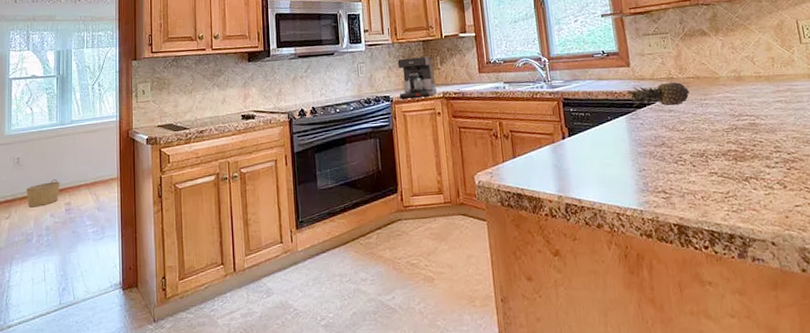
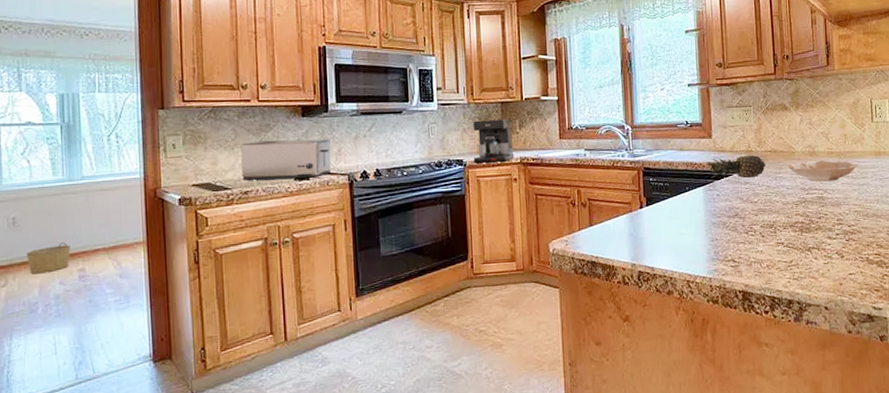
toaster: none [197,81,274,121] -> present [241,139,332,181]
bowl: none [712,84,790,108] -> present [787,160,857,182]

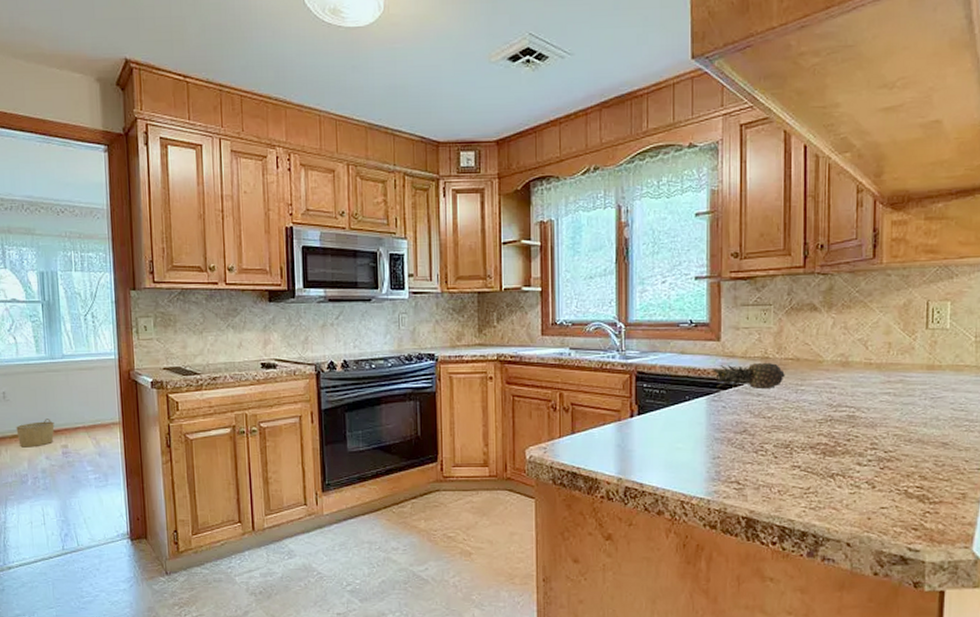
toaster: present [241,139,332,181] -> none [209,325,298,368]
coffee maker: present [473,119,515,163] -> none [446,311,491,358]
bowl: present [787,160,857,182] -> none [812,372,902,398]

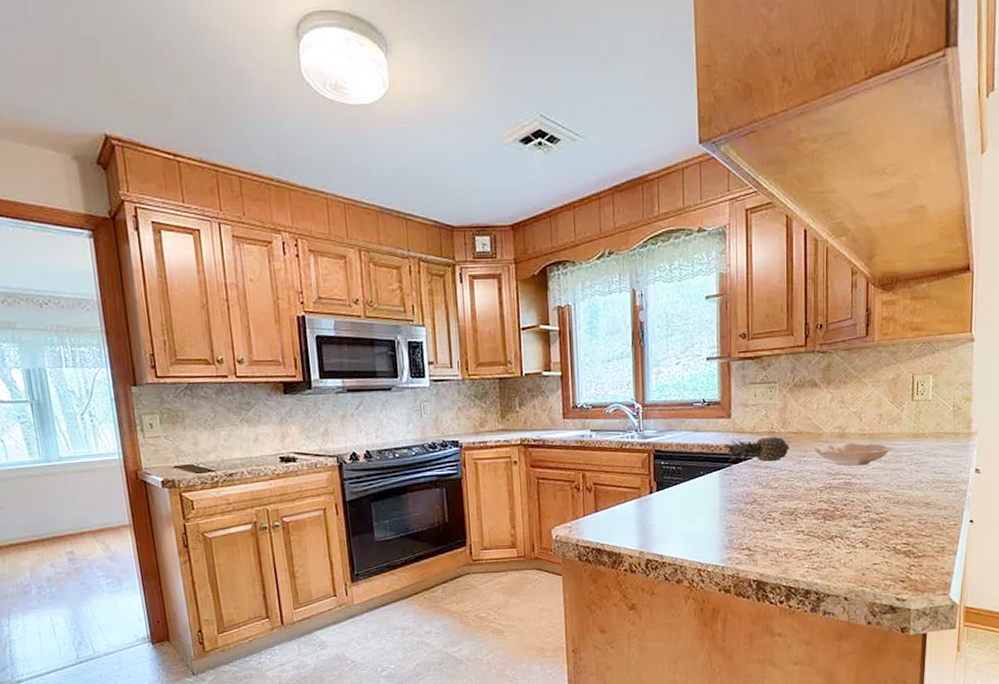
basket: present [16,419,55,448] -> none [13,525,57,557]
bowl: none [812,372,902,398] -> present [813,442,891,466]

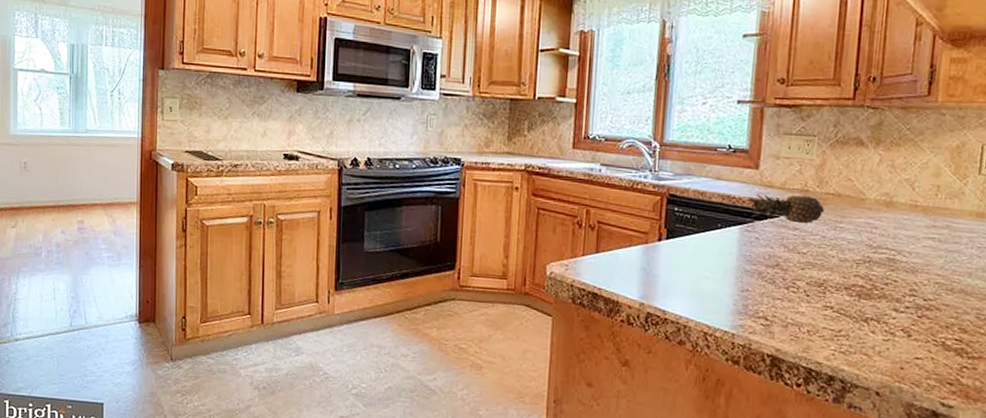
bowl: present [813,442,891,466] -> none [852,213,949,242]

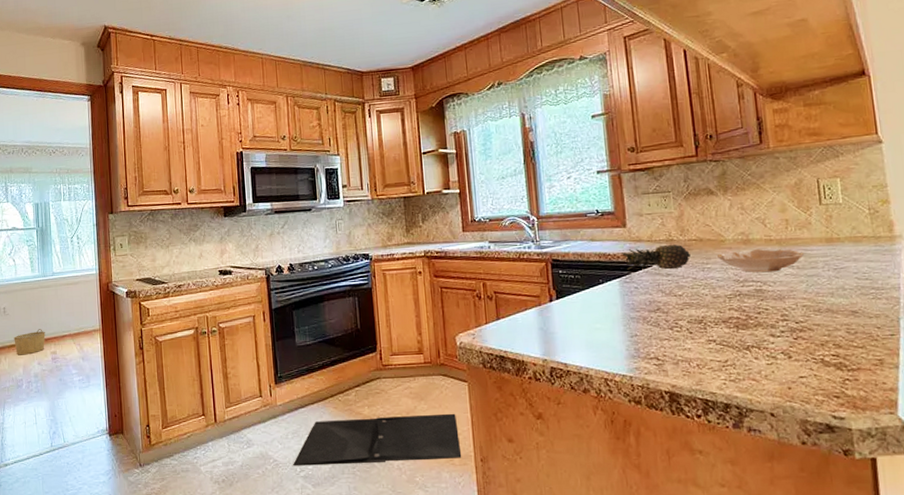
basket: none [34,192,72,221] -> present [14,329,46,356]
door mat: none [345,337,534,397] -> present [293,413,462,466]
bowl: none [852,213,949,242] -> present [716,248,804,273]

